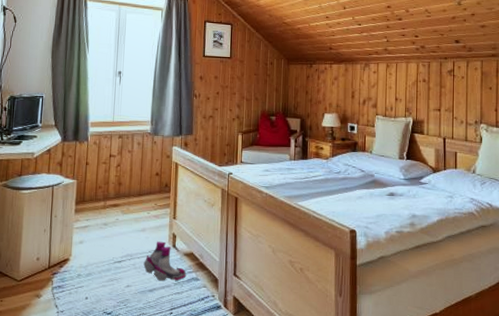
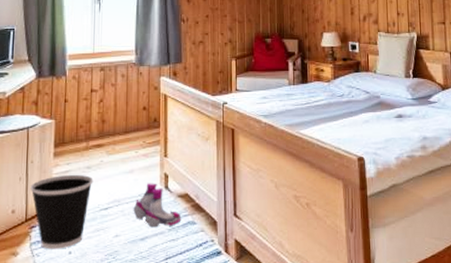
wastebasket: none [53,229,109,295] -> present [30,174,94,250]

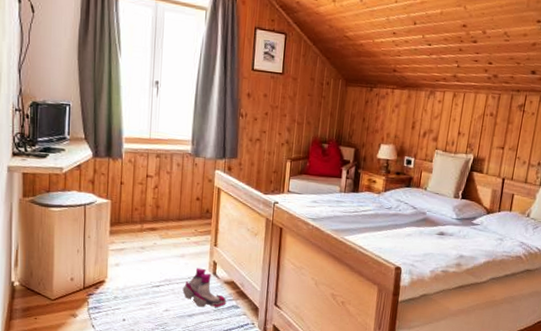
wastebasket: present [30,174,94,250] -> none [88,252,147,316]

